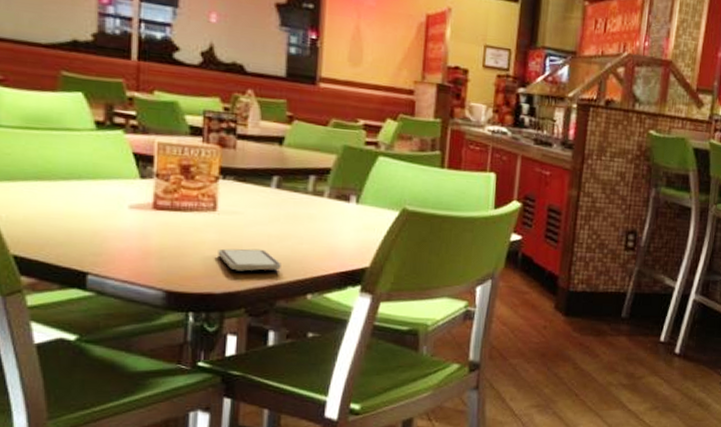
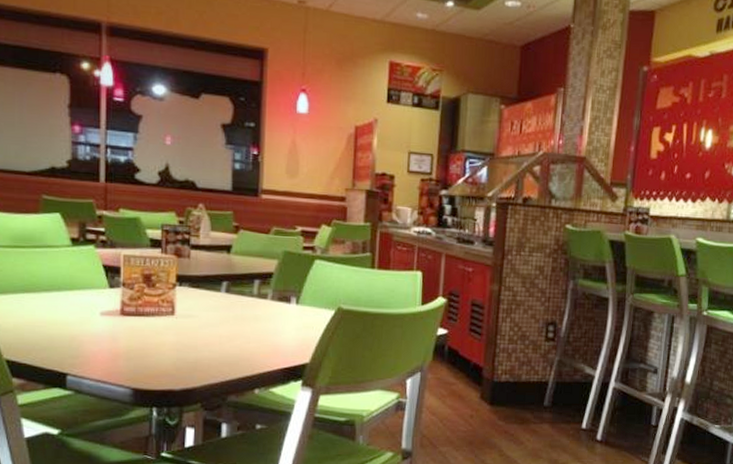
smartphone: present [218,248,281,272] -> none [176,348,231,370]

